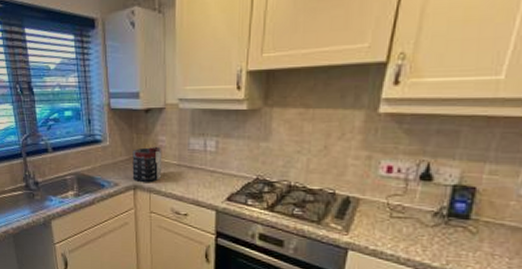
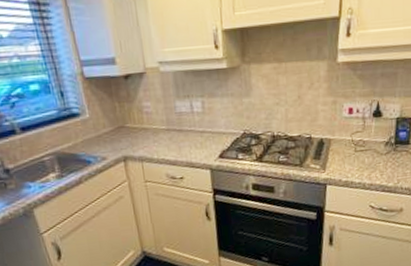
mug: present [132,146,162,183] -> none [116,112,151,153]

